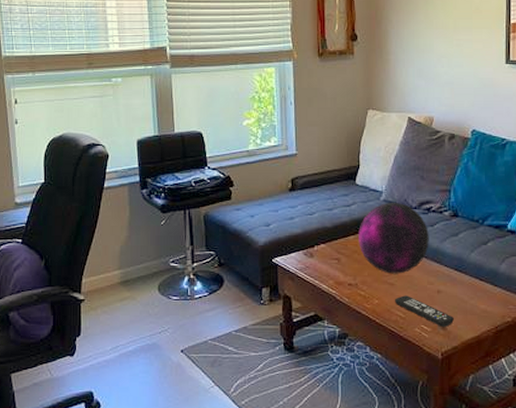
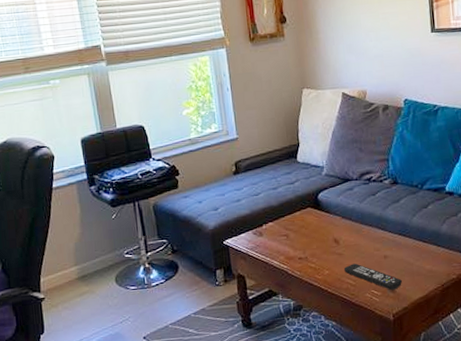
decorative orb: present [359,202,429,274] -> none [304,175,373,245]

